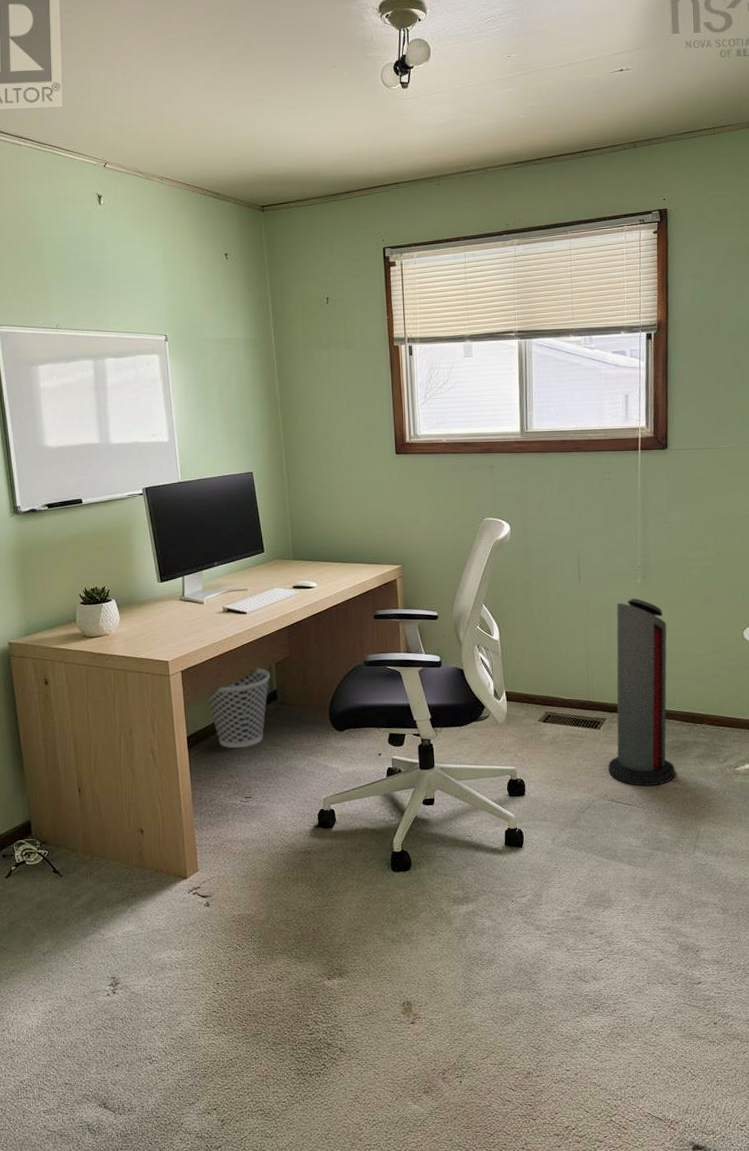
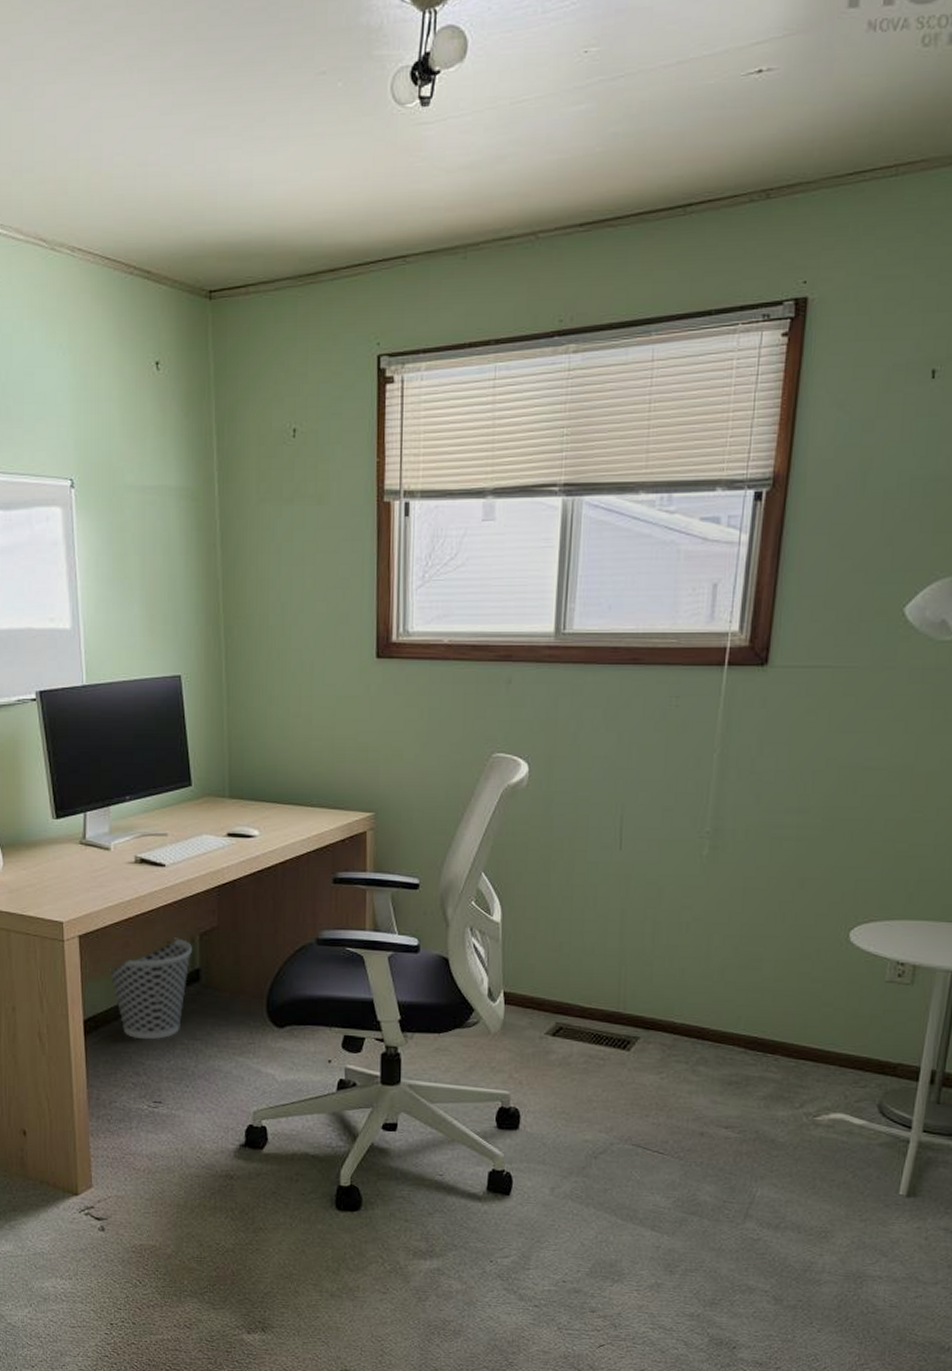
air purifier: present [608,598,676,786] -> none [635,876,740,1131]

